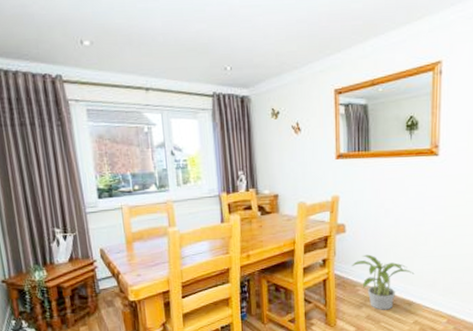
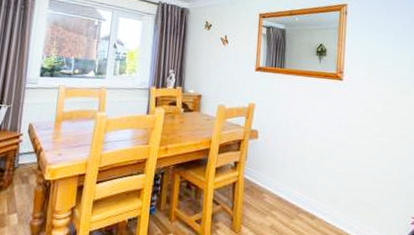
potted plant: present [352,254,415,310] -> none [261,162,318,222]

